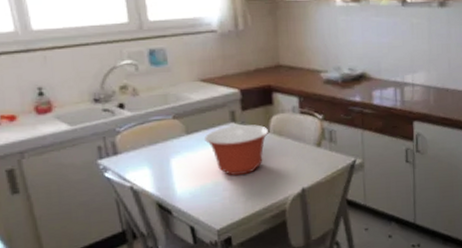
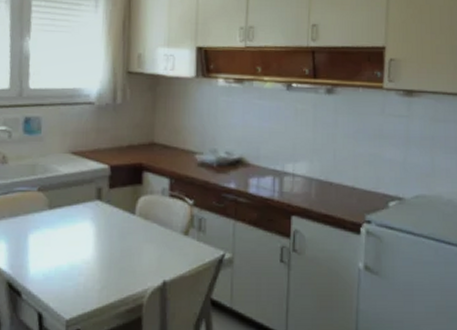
mixing bowl: present [205,124,268,176] -> none [67,203,134,260]

